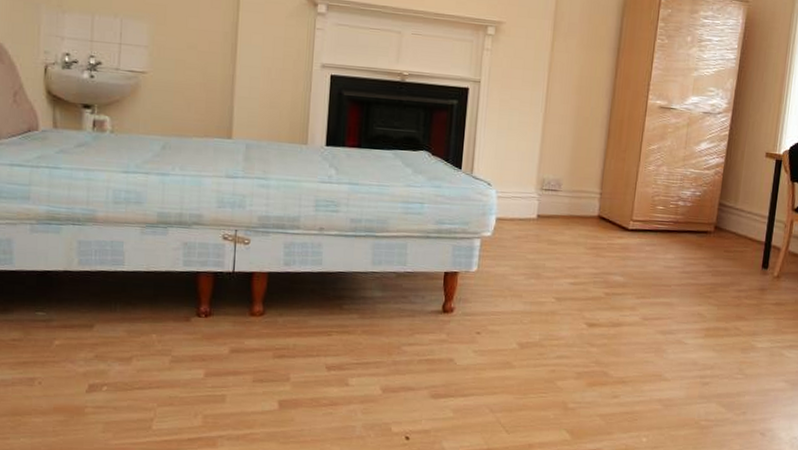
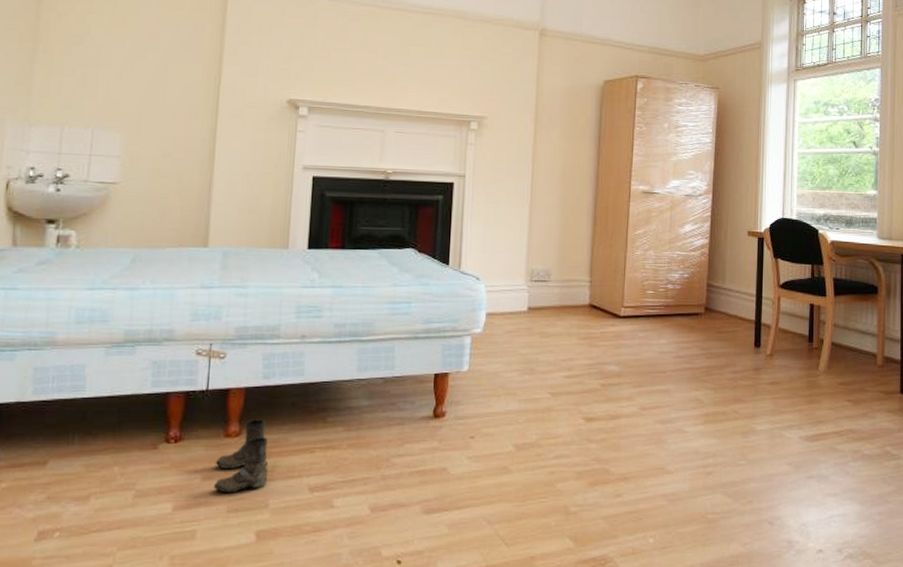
boots: none [240,301,290,366] -> present [213,418,268,494]

